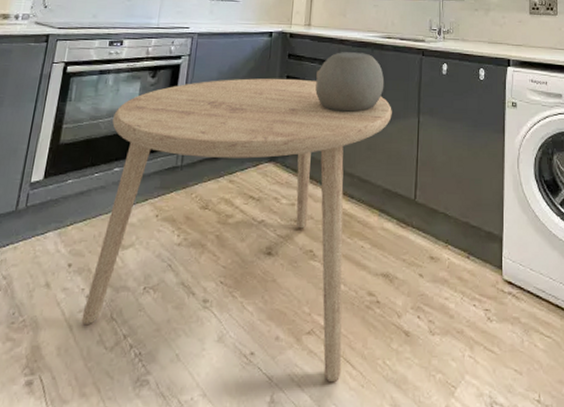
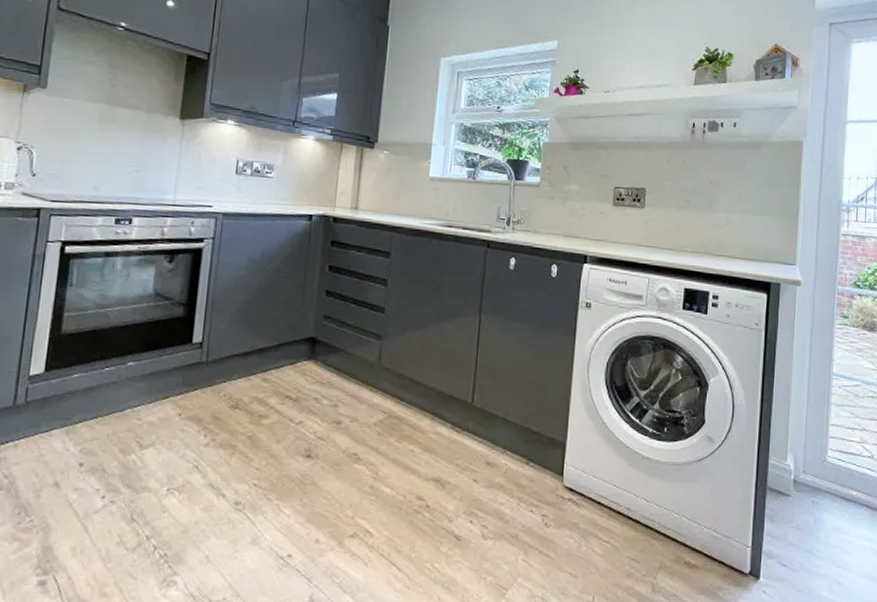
dining table: present [81,78,392,383] -> none [98,267,450,585]
bowl: present [315,52,385,113] -> none [362,240,443,309]

